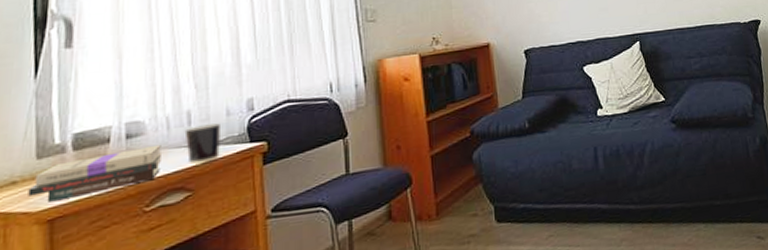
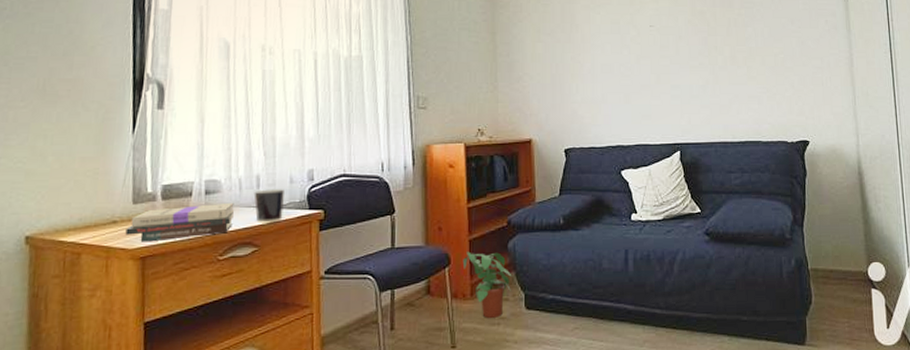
potted plant: none [425,165,480,238] -> present [462,251,512,318]

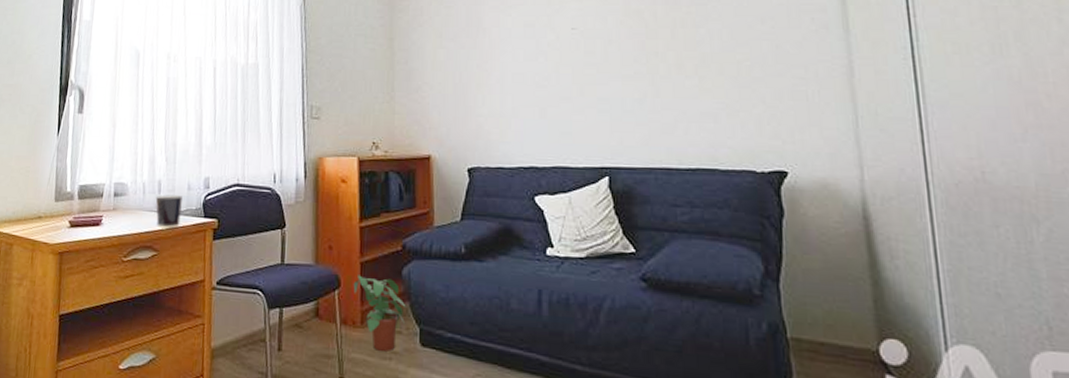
books: present [125,202,235,242] -> none [48,205,138,238]

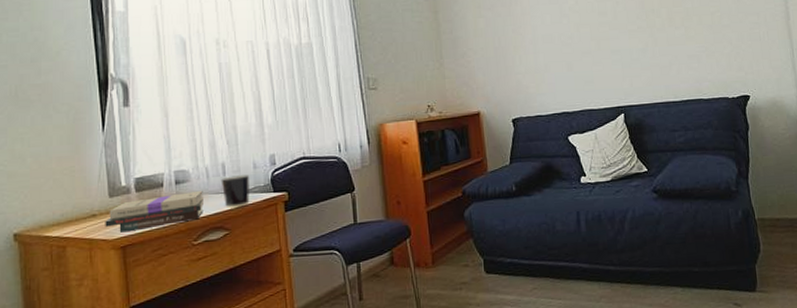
books: none [48,205,138,238] -> present [105,190,205,233]
potted plant: present [353,275,407,352] -> none [422,221,471,284]

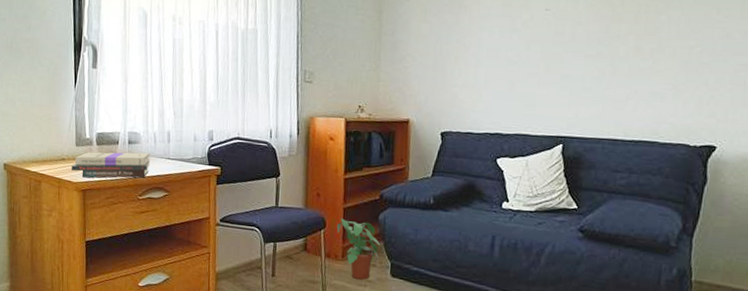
mug: present [221,175,250,208] -> none [165,144,189,174]
potted plant: none [422,221,471,284] -> present [336,218,381,280]

